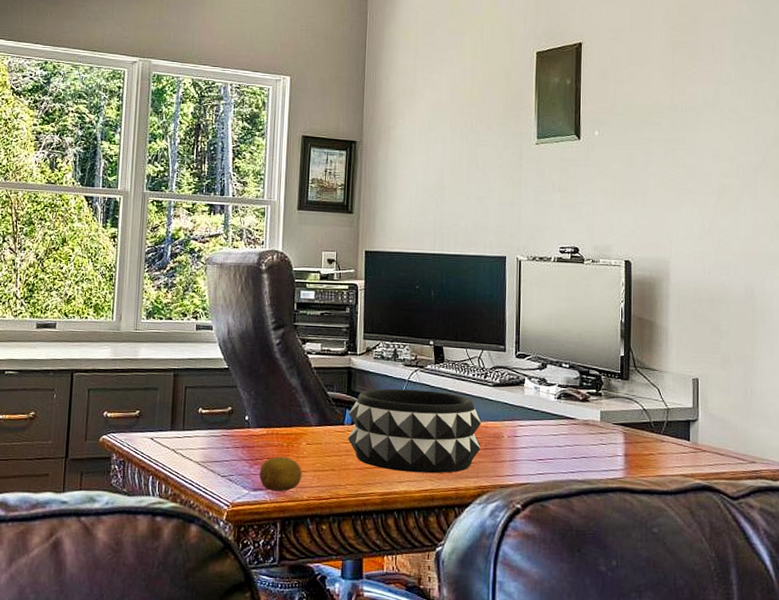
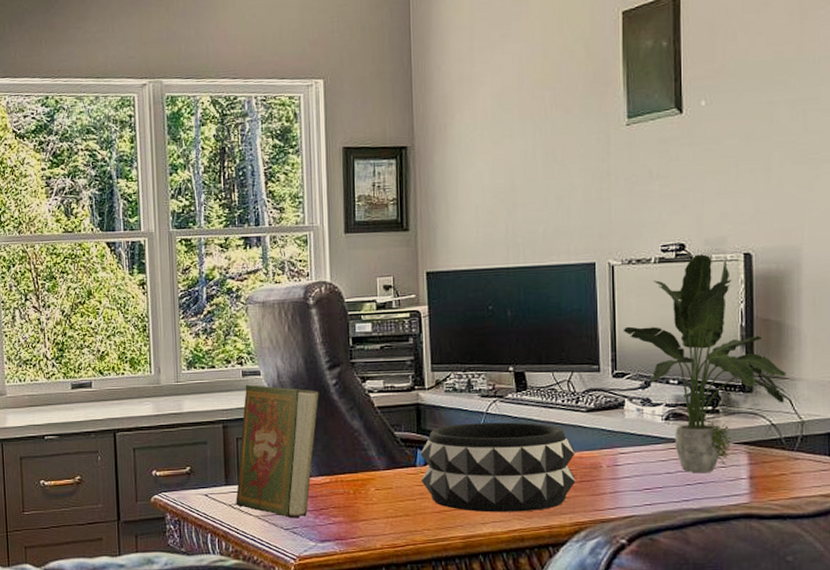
book: none [176,337,264,467] -> present [233,384,319,519]
fruit: present [259,456,302,492] -> none [326,504,373,542]
potted plant: none [526,258,657,449] -> present [623,254,787,474]

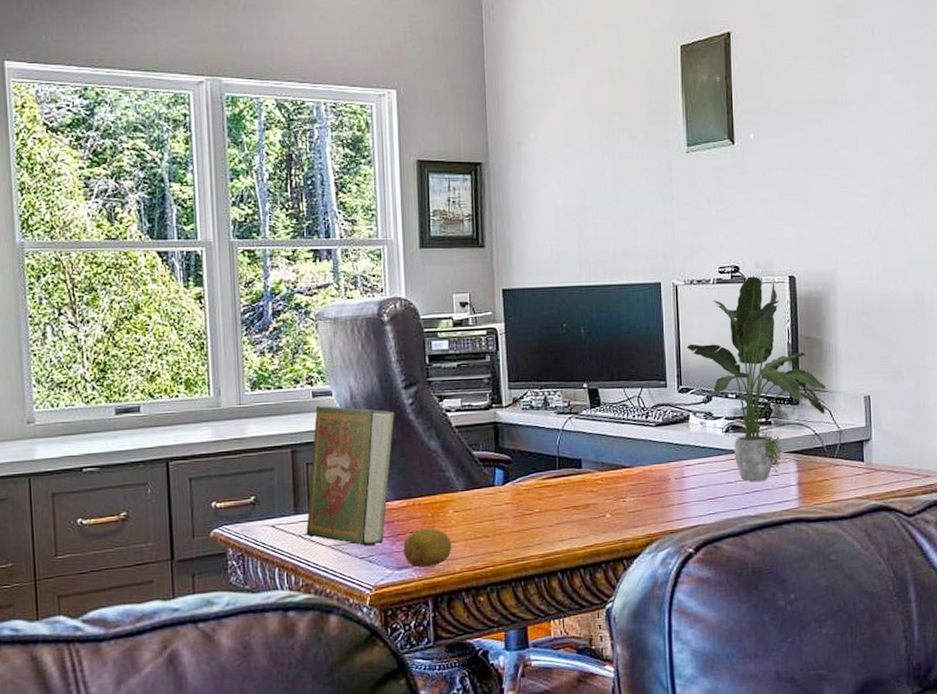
fruit: none [326,504,373,542] -> present [403,528,452,568]
decorative bowl: present [420,422,576,513] -> none [498,438,647,530]

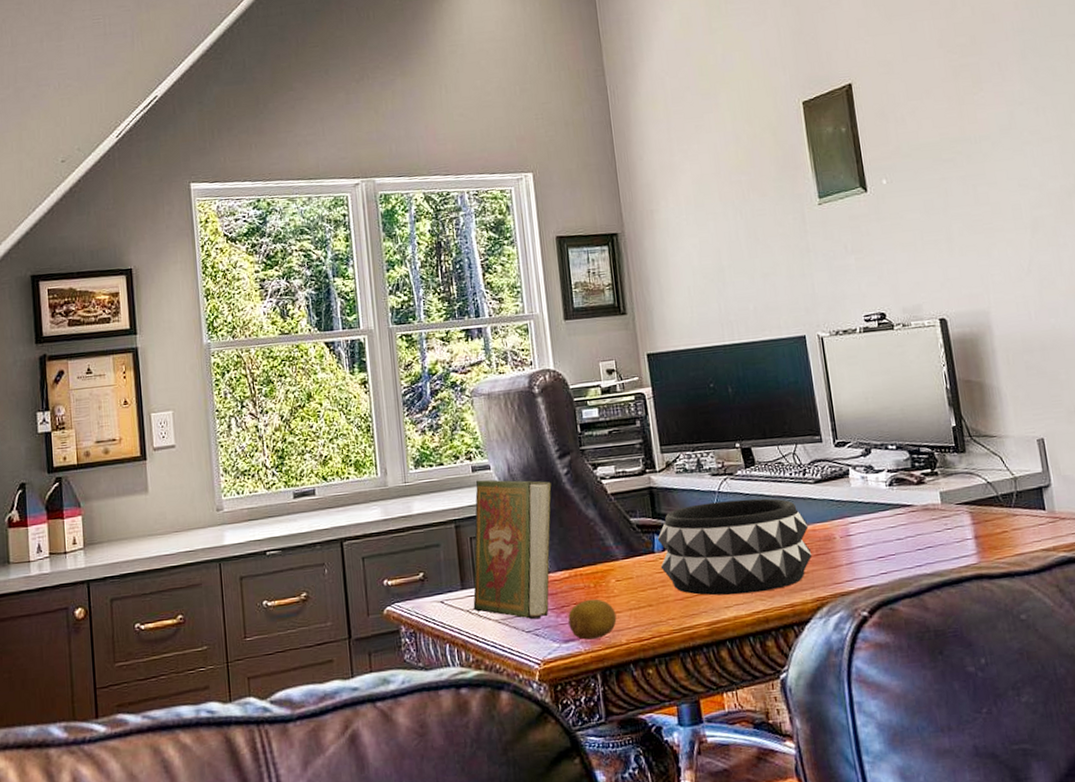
decorative bowl: none [498,438,647,530] -> present [657,498,812,596]
potted plant: present [686,276,827,482] -> none [838,322,996,537]

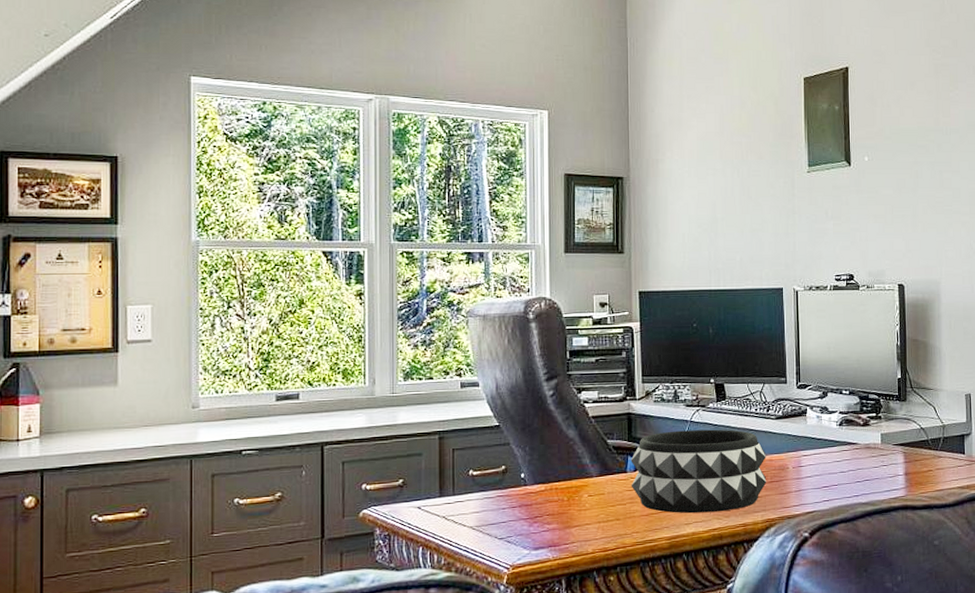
book: present [471,479,552,620] -> none [447,395,537,528]
fruit: present [568,599,617,640] -> none [540,511,585,548]

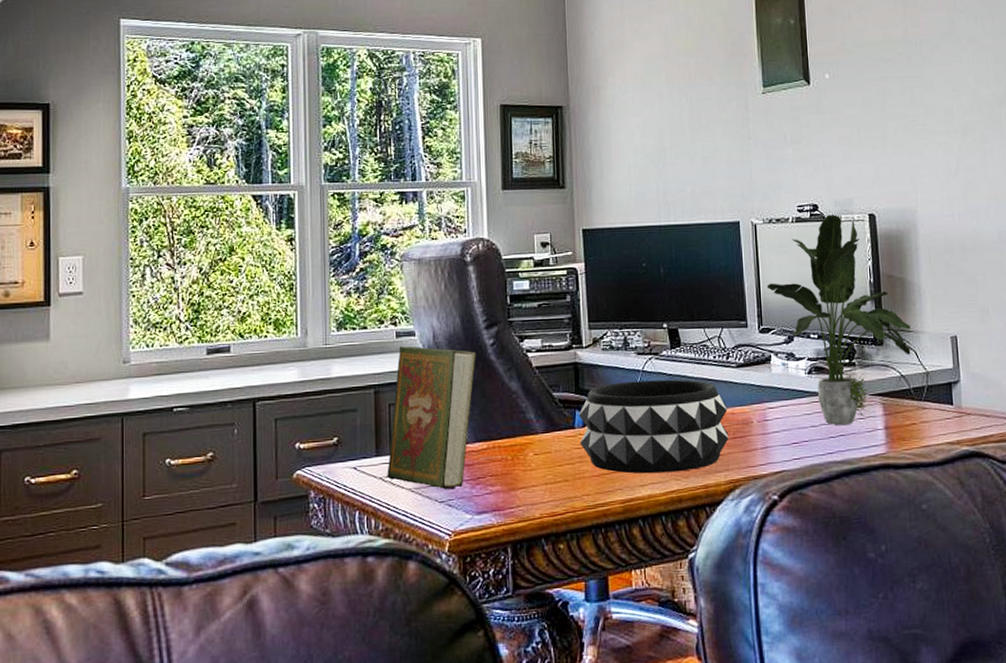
book: none [447,395,537,528] -> present [384,346,476,490]
potted plant: none [805,284,932,472] -> present [766,214,912,426]

